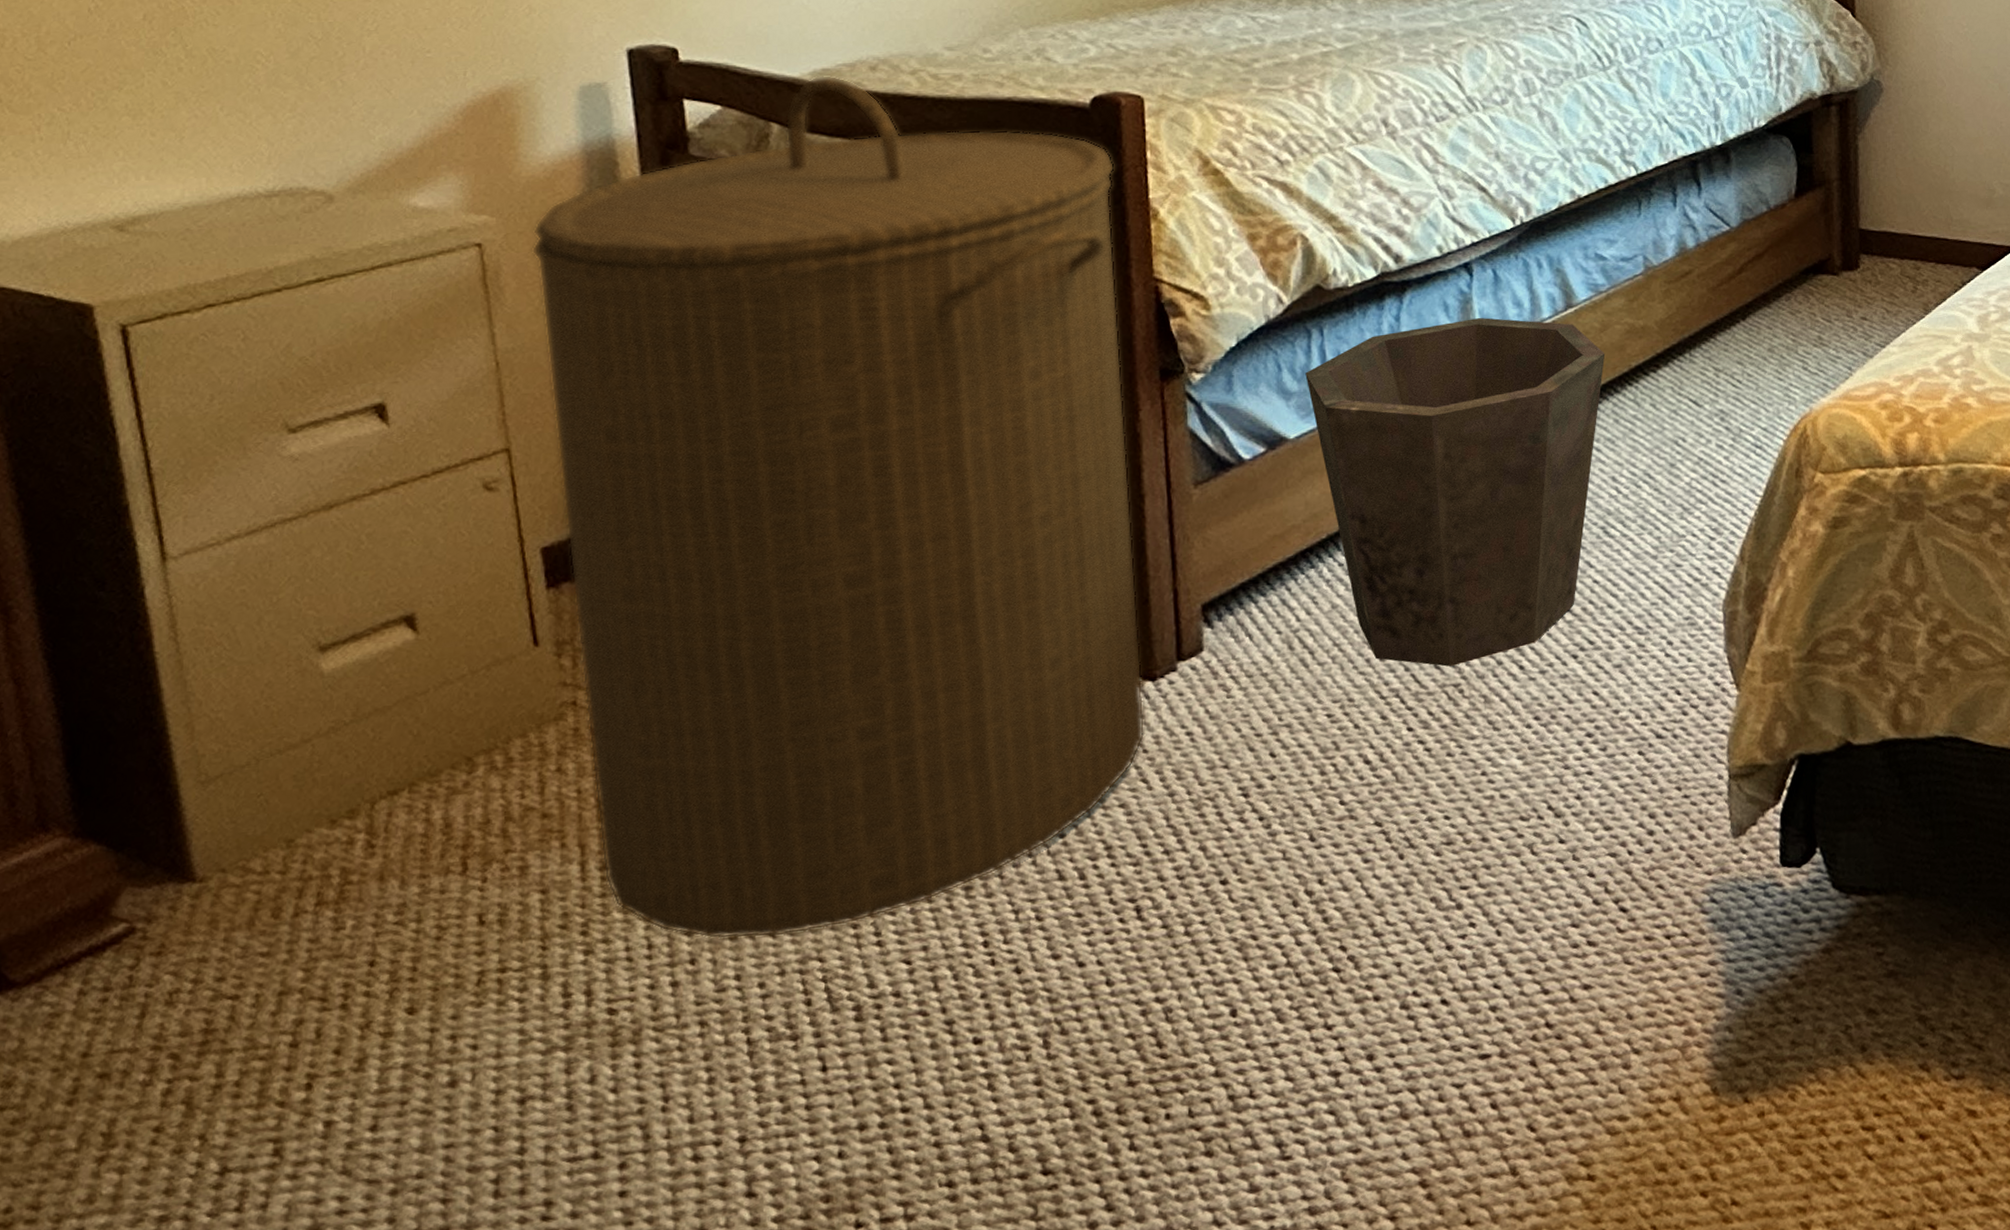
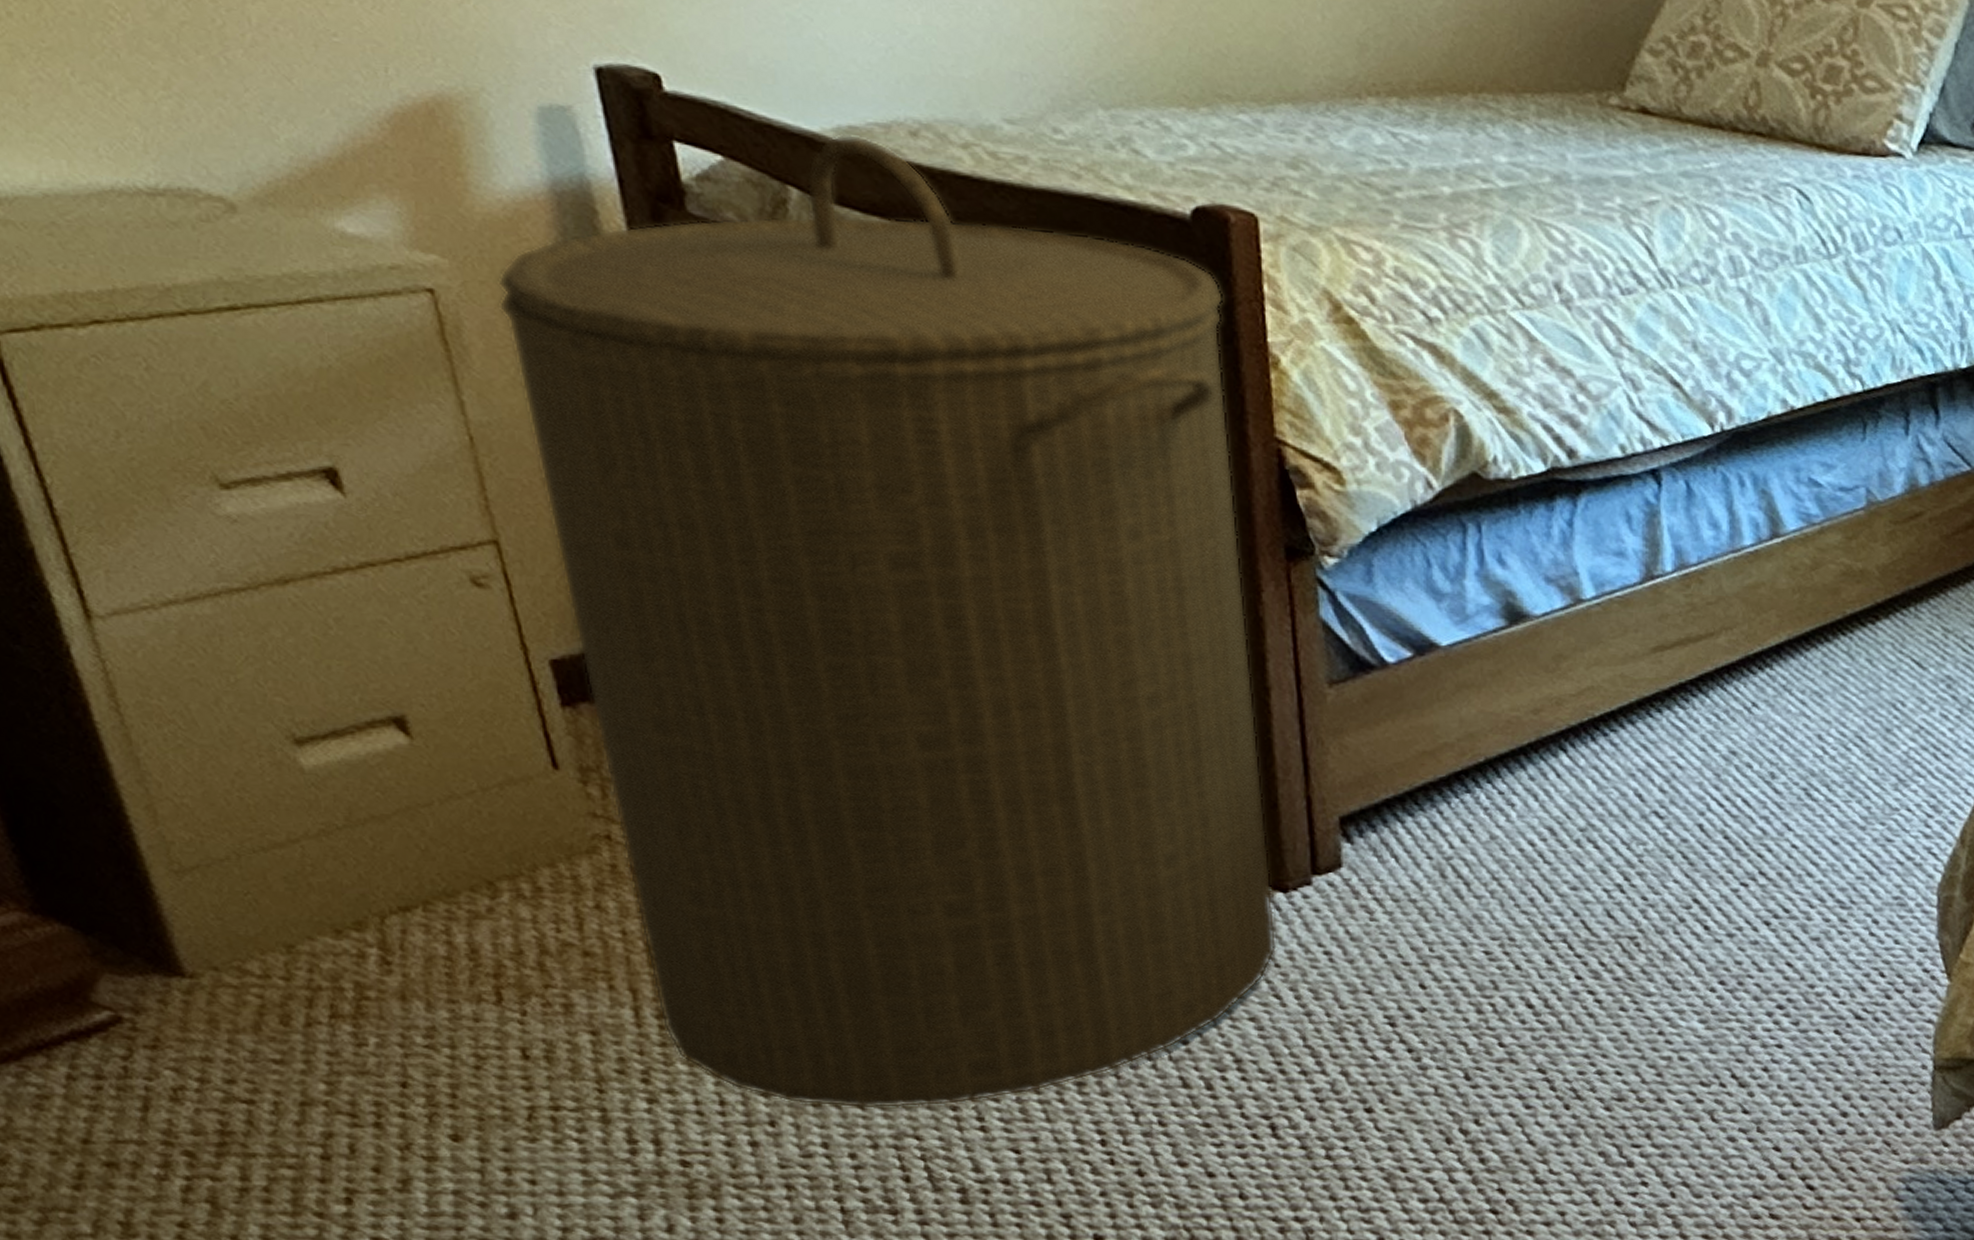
waste bin: present [1305,317,1606,667] -> none [1460,534,1816,917]

